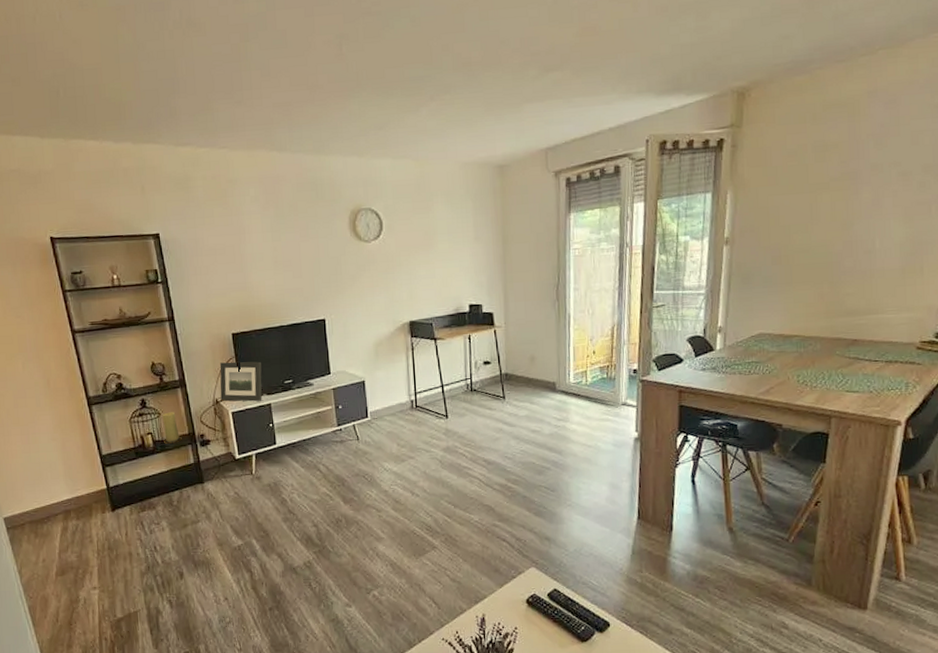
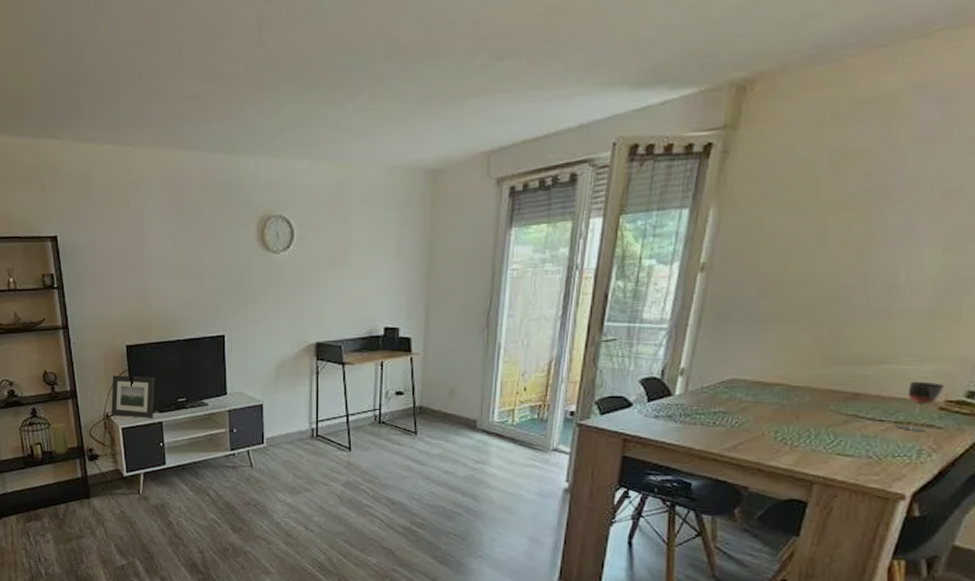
wineglass: none [888,327,918,369] -> present [898,381,944,432]

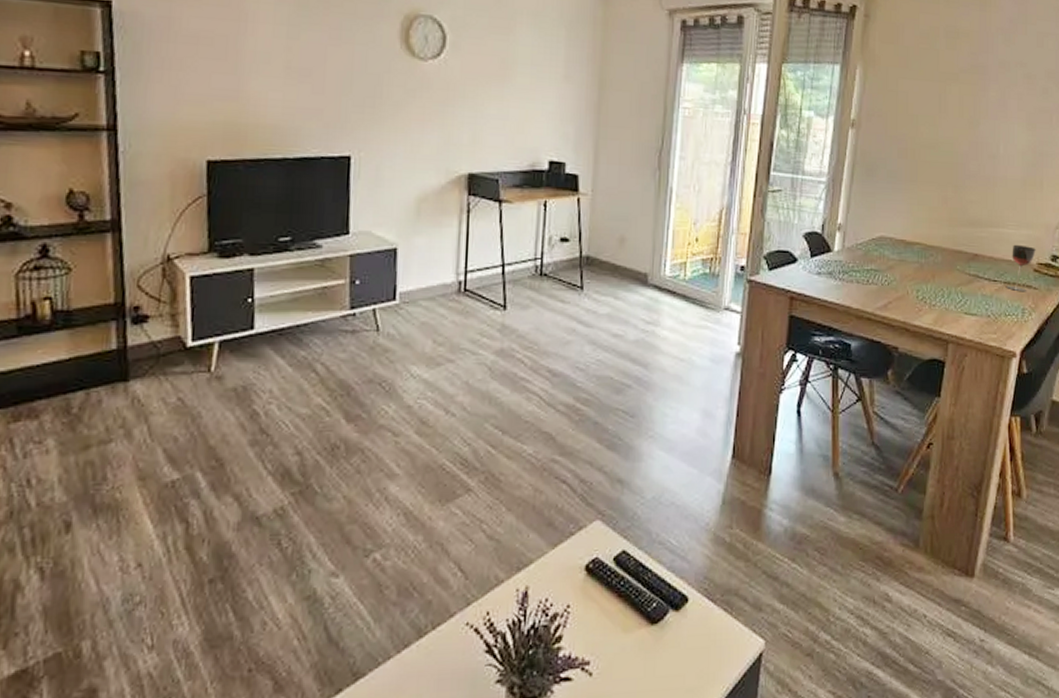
candle: present [52,423,71,455] -> none [70,268,102,316]
picture frame: present [111,375,155,418] -> none [175,201,247,264]

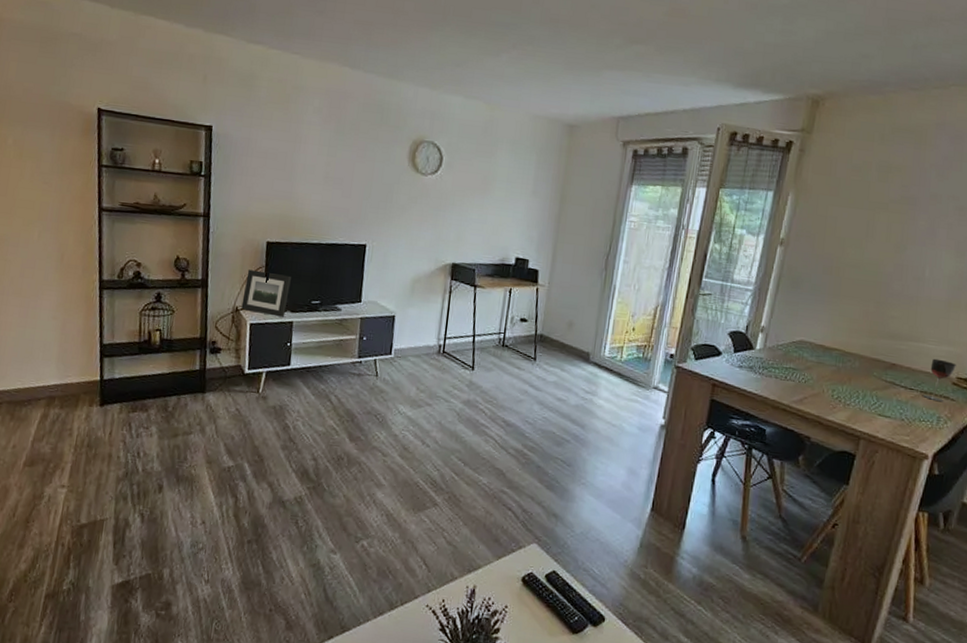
picture frame: none [175,201,247,264] -> present [241,269,291,317]

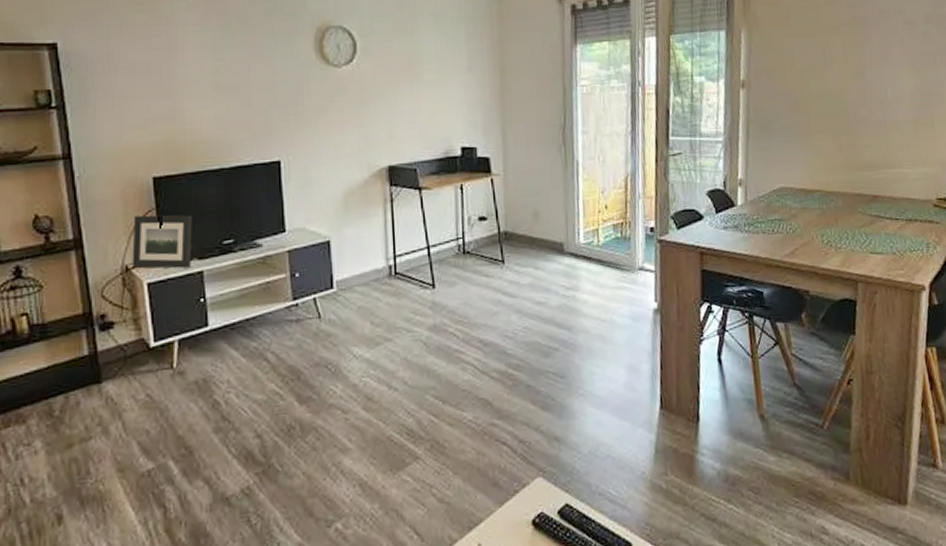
wineglass: present [923,358,956,402] -> none [909,182,934,228]

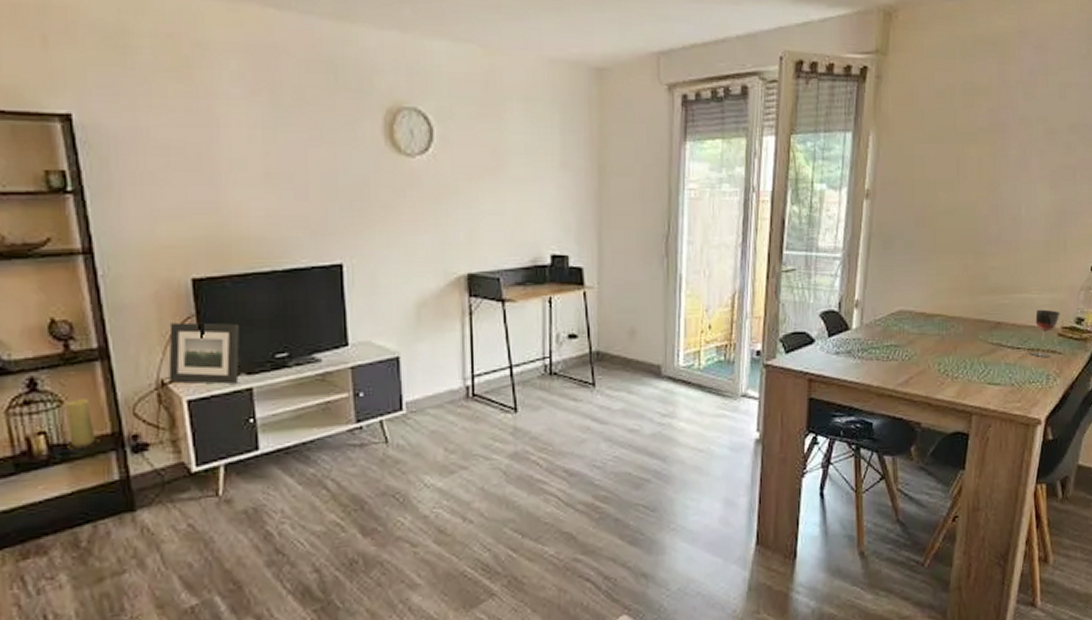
candle: none [45,284,73,329] -> present [66,399,100,450]
wineglass: none [909,182,934,228] -> present [1030,309,1060,358]

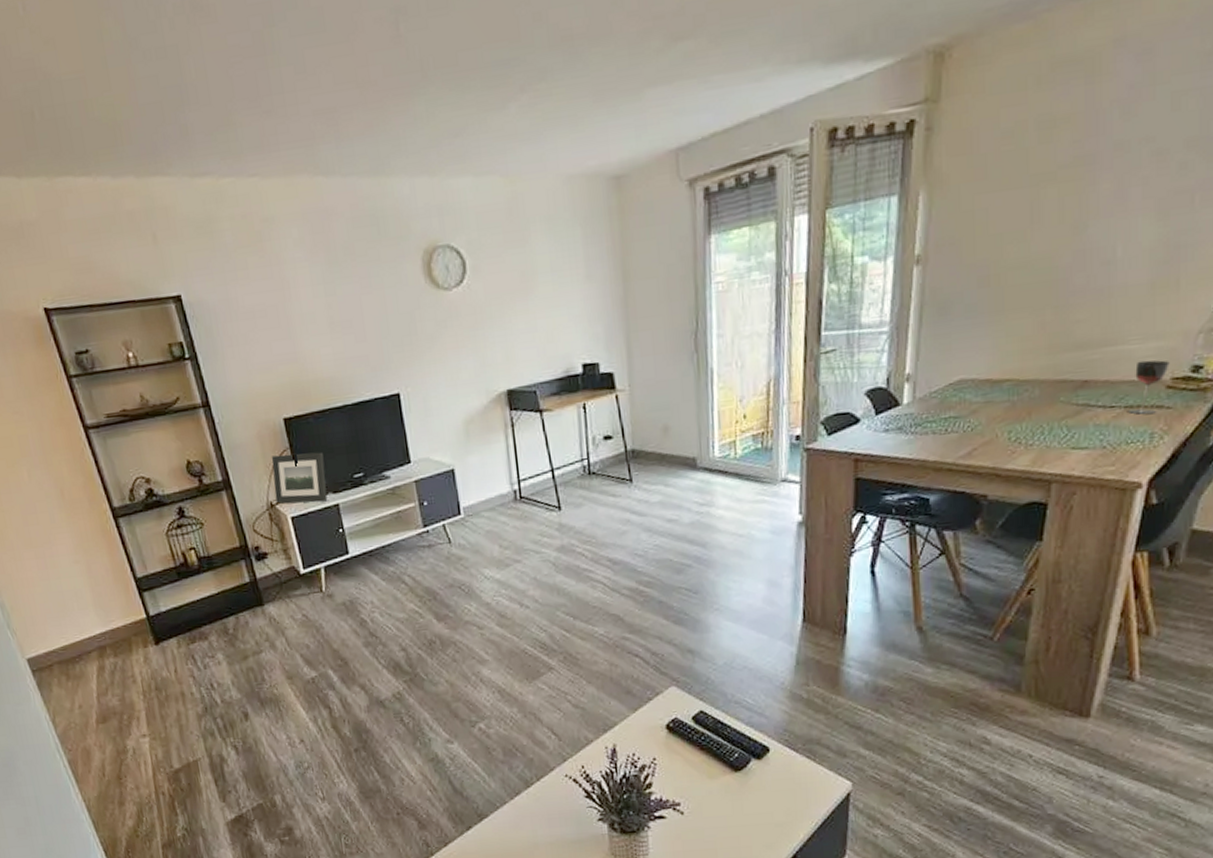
candle: present [66,399,100,450] -> none [205,521,233,560]

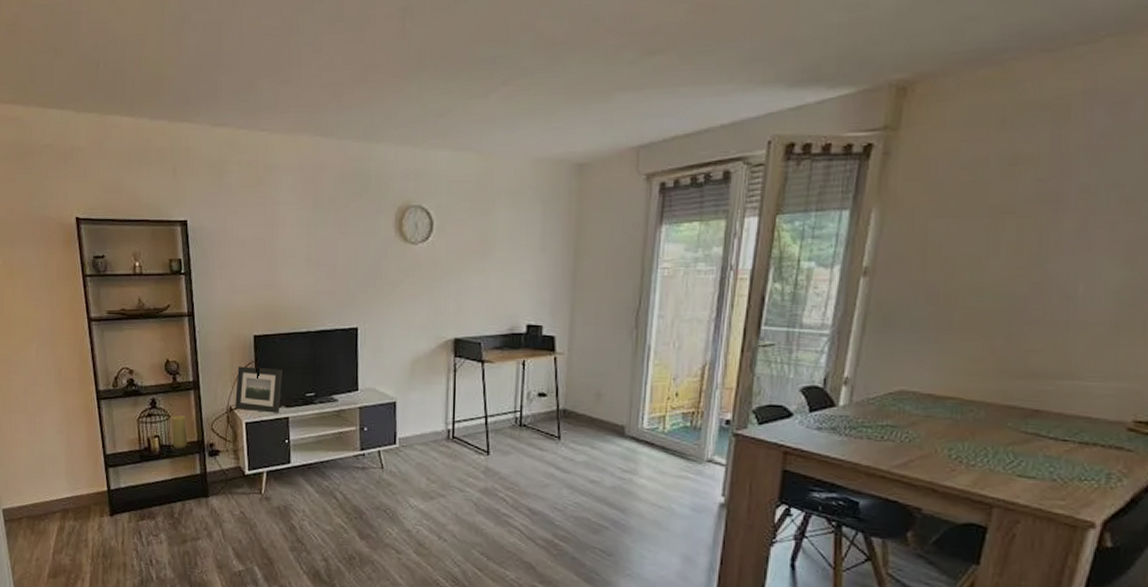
candle: none [205,521,233,560] -> present [171,415,190,450]
wineglass: present [1128,360,1169,415] -> none [1083,399,1132,455]

